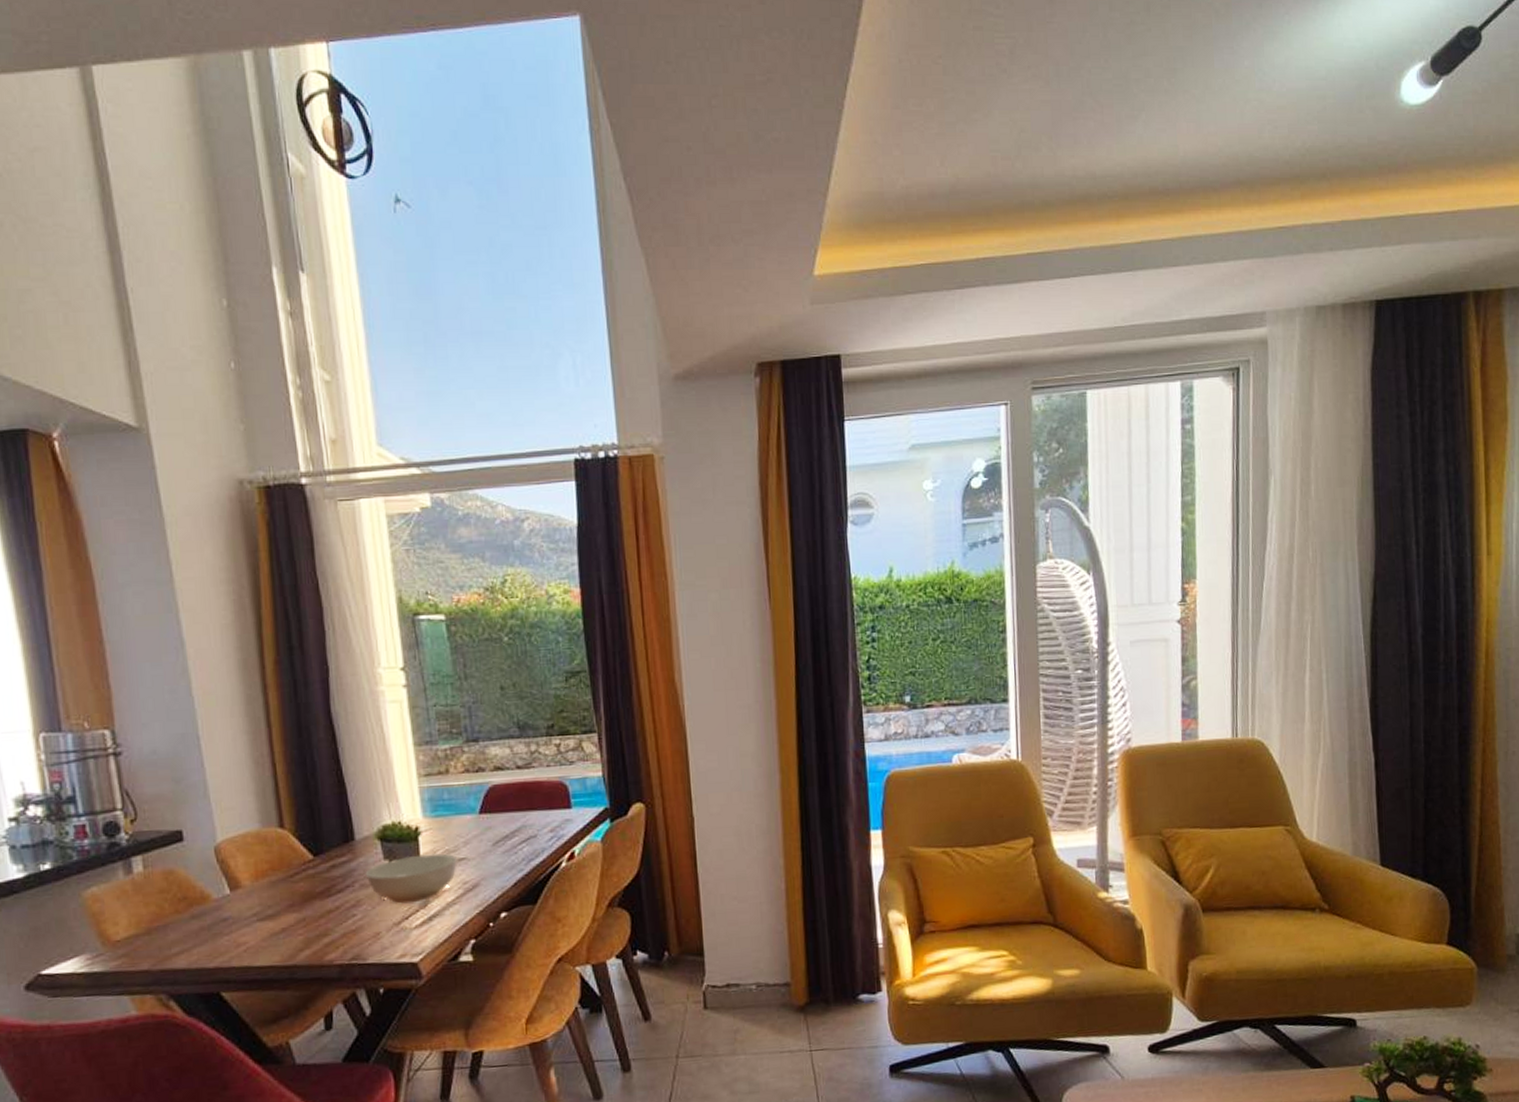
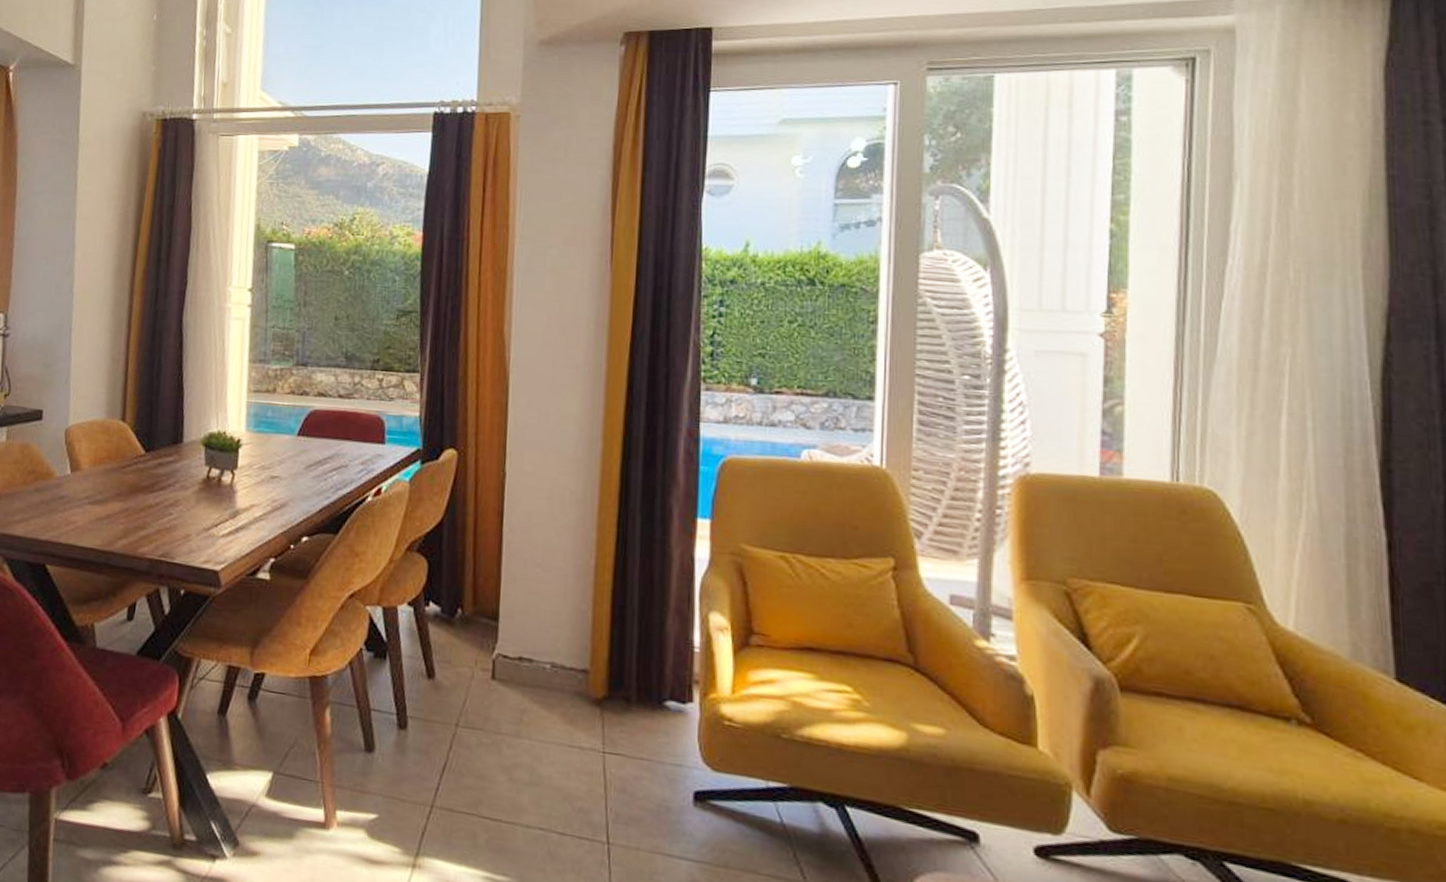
bowl: present [365,853,457,904] -> none [186,466,270,512]

